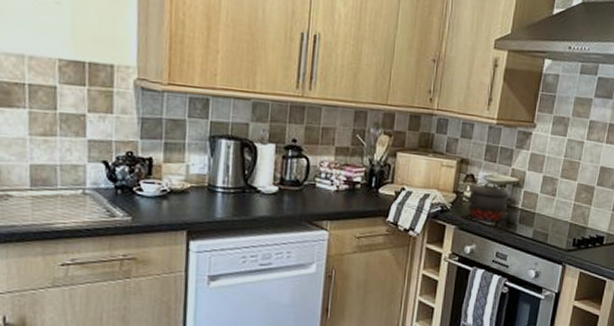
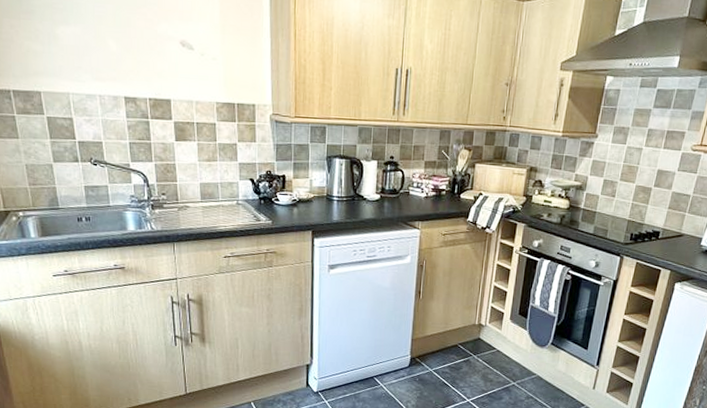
cooking pot: present [460,182,516,223] -> none [529,186,579,221]

